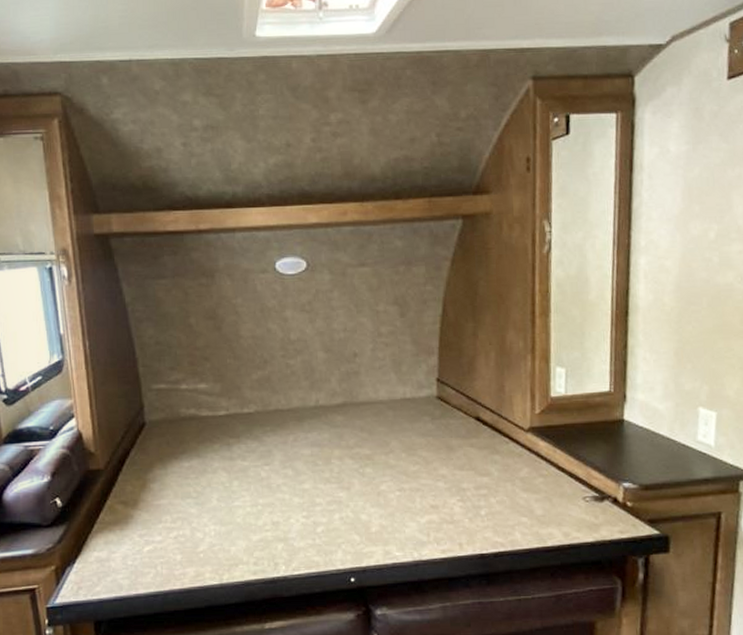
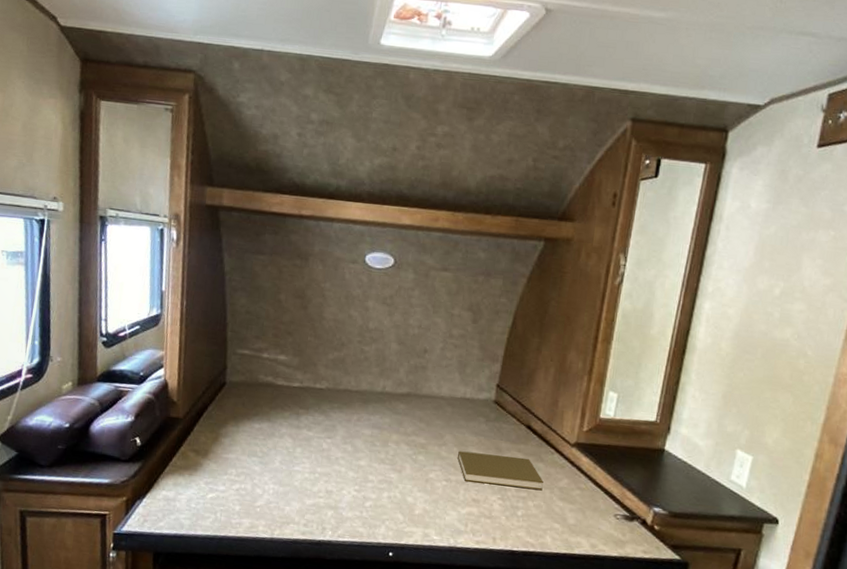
book: none [407,452,503,487] -> present [457,451,543,491]

